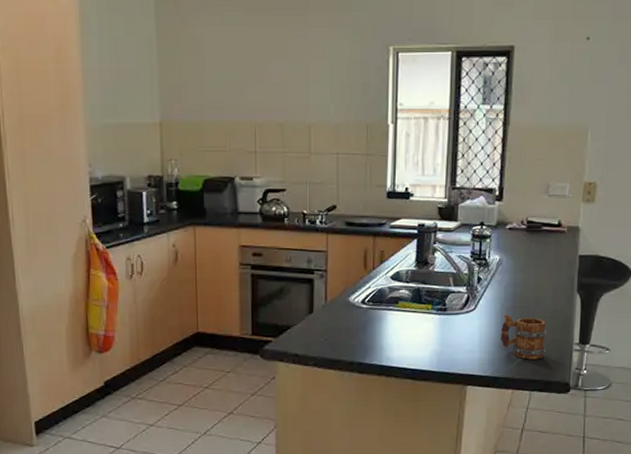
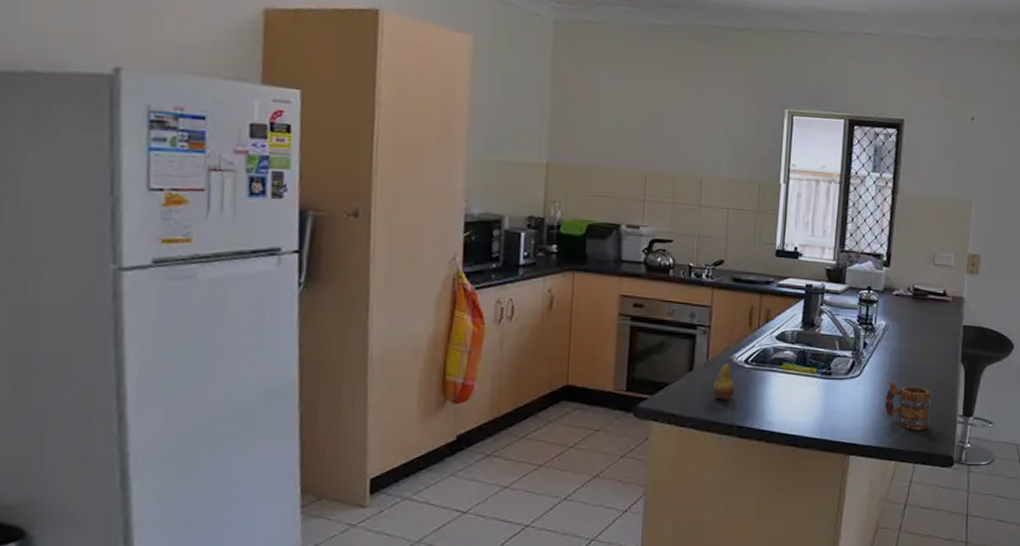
fruit: none [332,296,353,339] -> present [712,355,736,400]

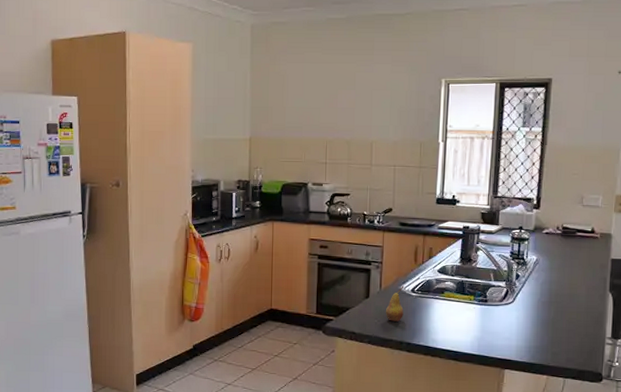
mug: present [884,382,931,430] -> none [536,308,580,350]

